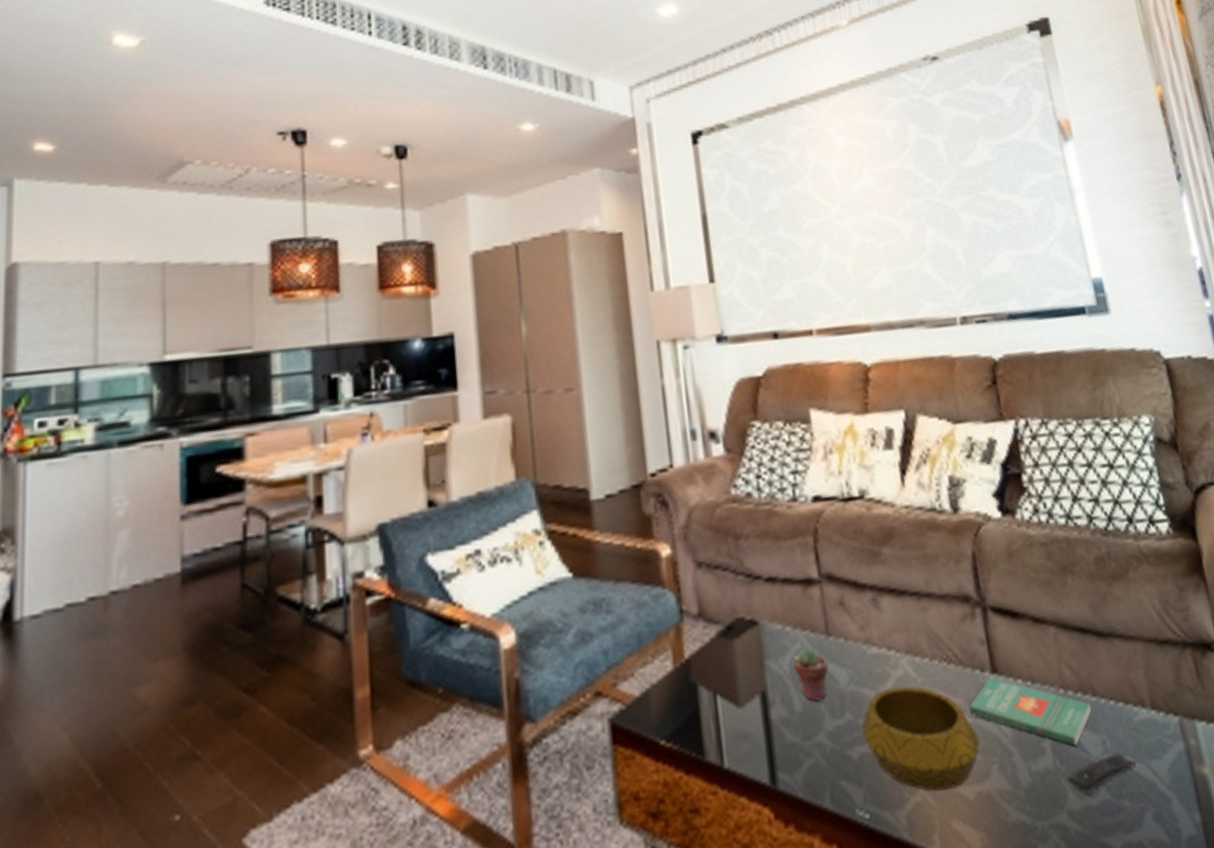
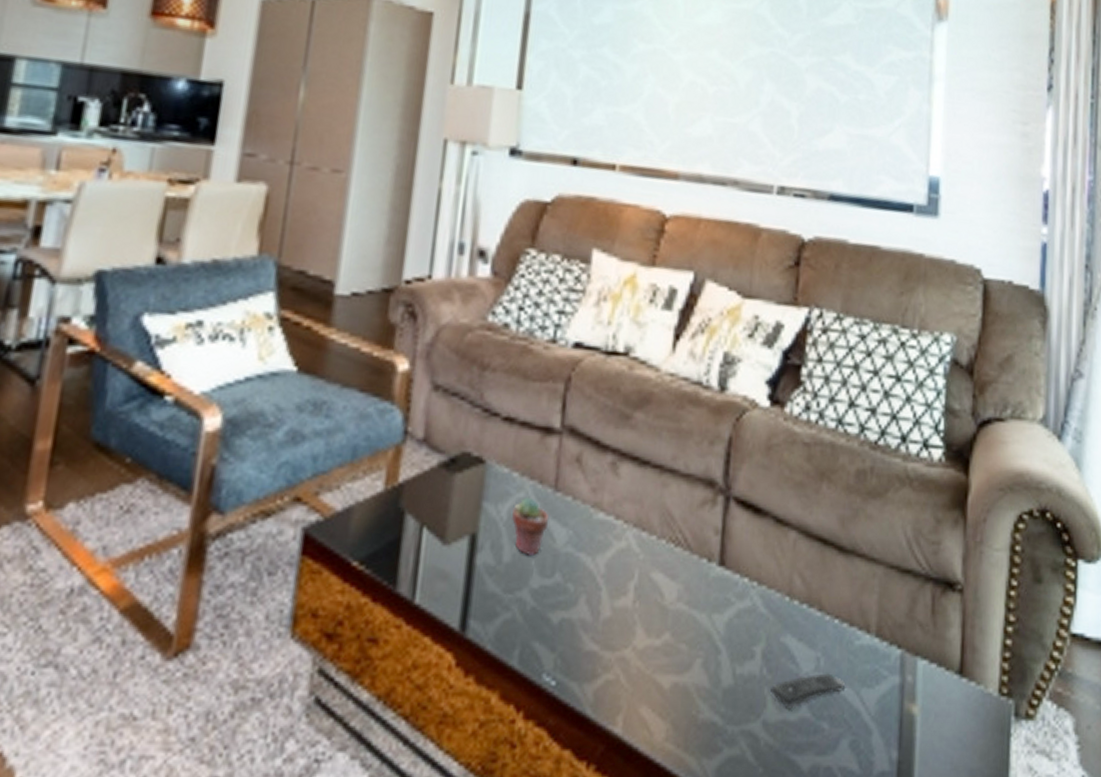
decorative bowl: present [861,686,980,791] -> none [568,557,690,674]
book: present [969,676,1092,746] -> none [686,568,814,657]

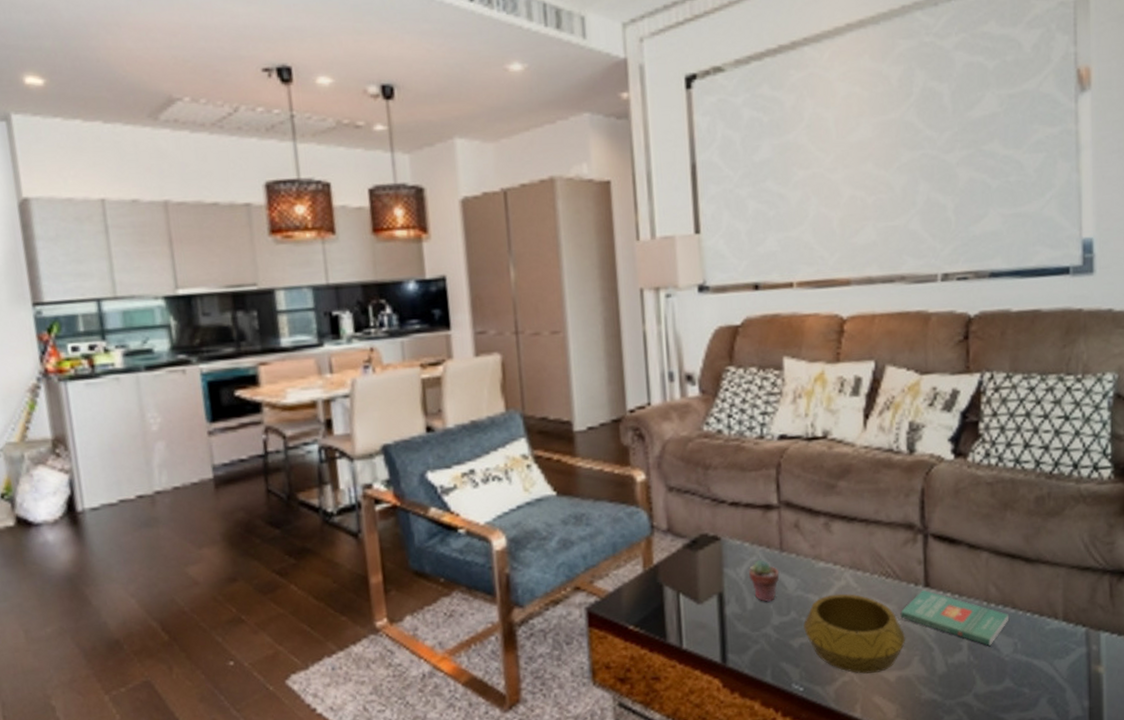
decorative bowl: none [568,557,690,674] -> present [803,593,906,674]
book: none [686,568,814,657] -> present [900,589,1010,646]
remote control: present [770,673,845,710] -> none [978,653,1040,683]

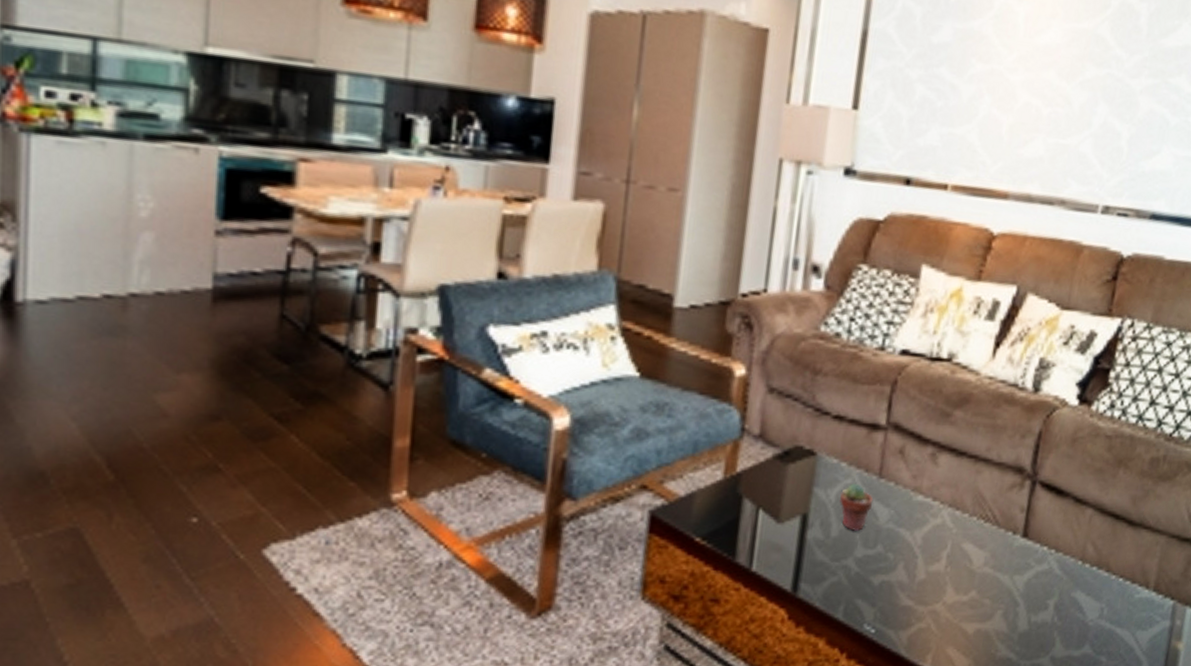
decorative bowl: present [803,593,906,674] -> none [888,532,993,622]
book: present [900,589,1010,646] -> none [992,539,1102,608]

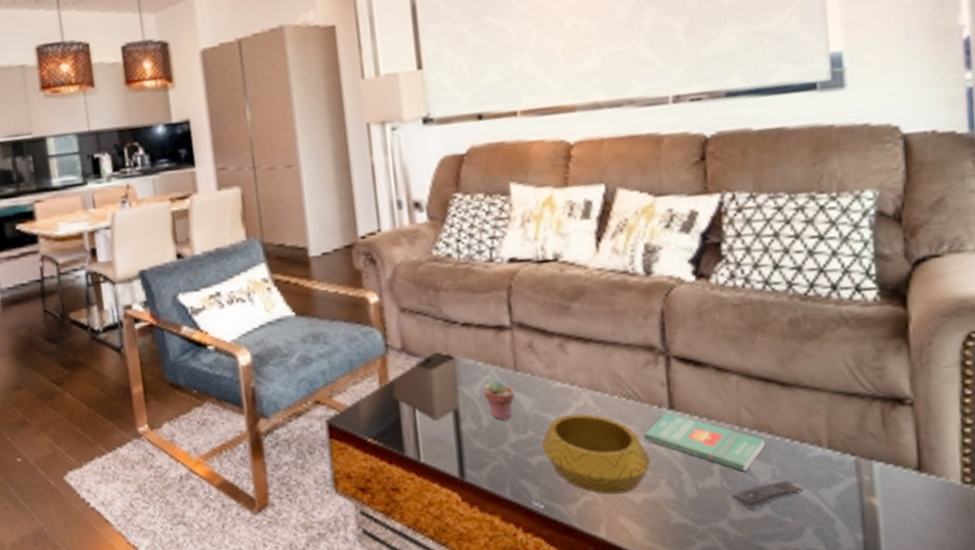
decorative bowl: none [888,532,993,622] -> present [541,413,651,494]
book: none [992,539,1102,608] -> present [644,412,766,471]
remote control: none [1059,620,1123,648] -> present [732,480,803,510]

